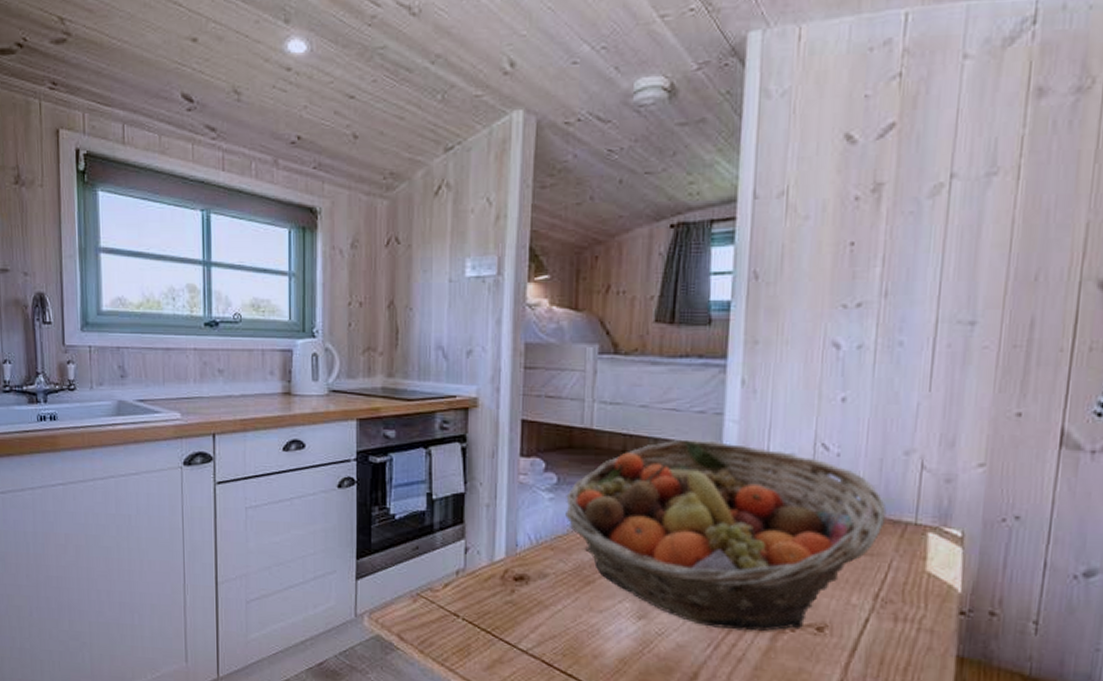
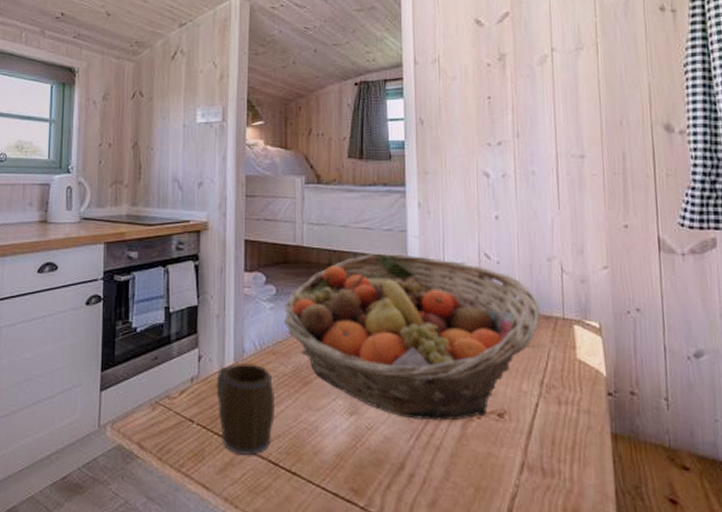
mug: none [484,558,551,654] -> present [216,363,275,456]

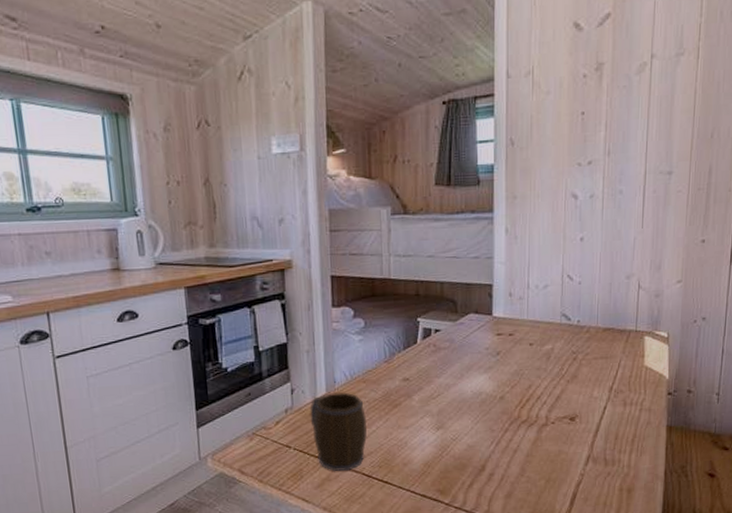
fruit basket: present [284,253,541,421] -> none [373,280,616,429]

